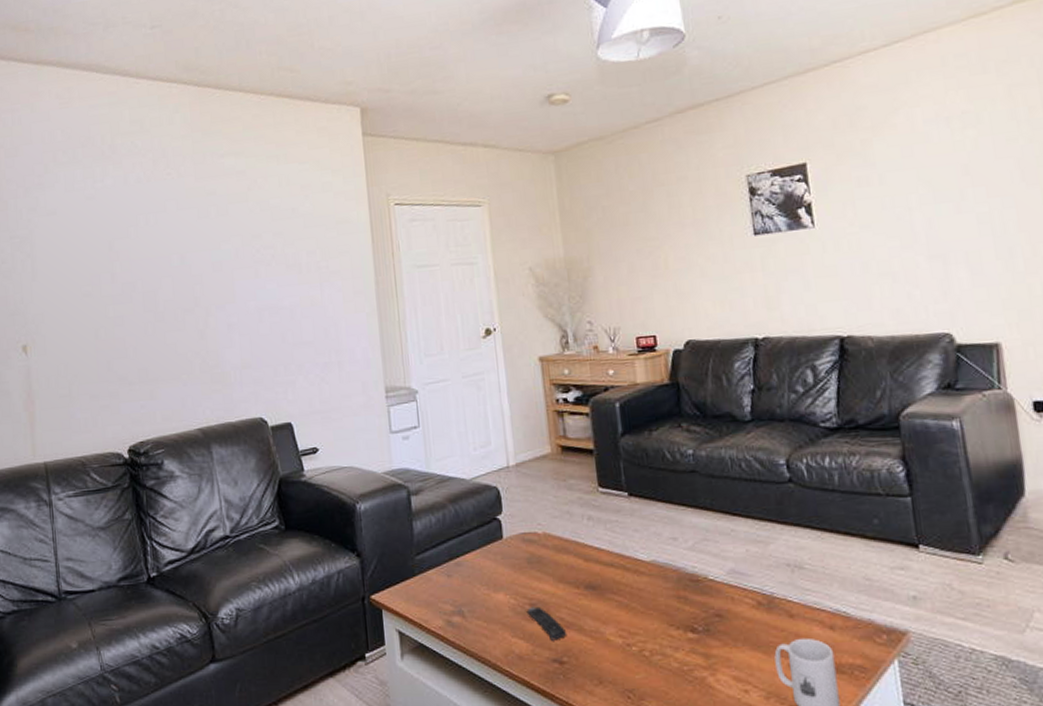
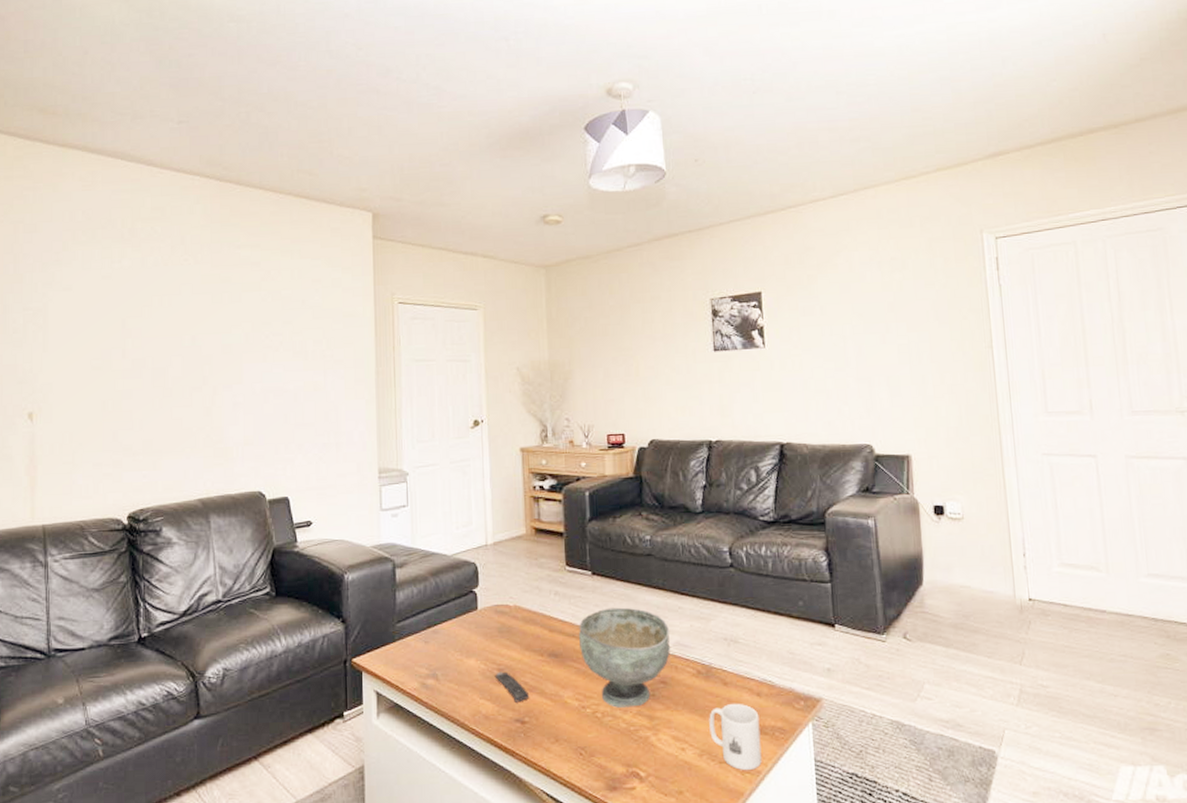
decorative bowl: none [617,531,725,645] -> present [578,607,671,708]

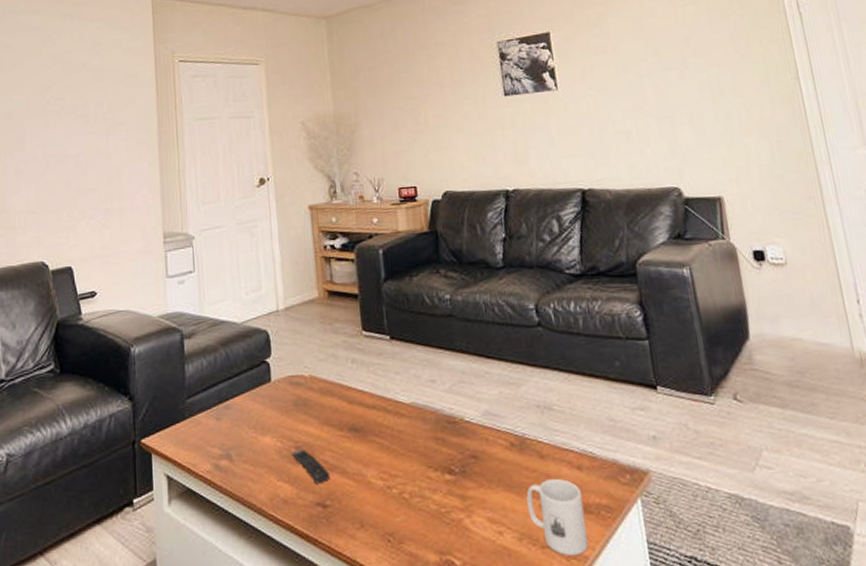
decorative bowl: present [578,607,671,708] -> none [379,374,480,487]

